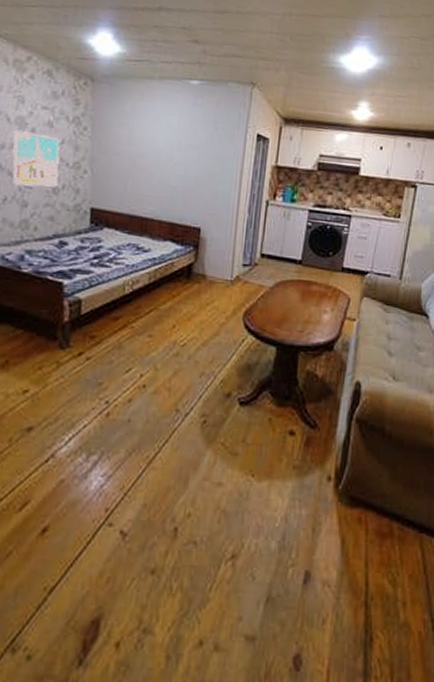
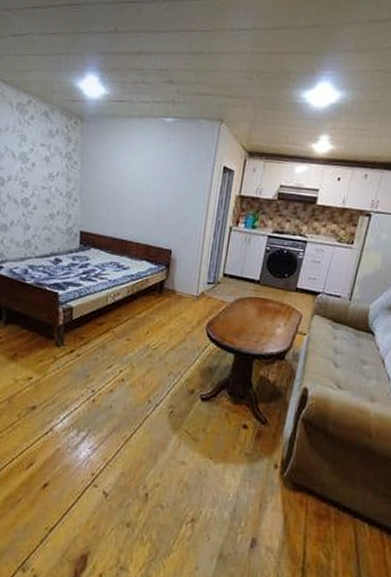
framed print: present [12,130,60,187] -> none [17,165,55,213]

